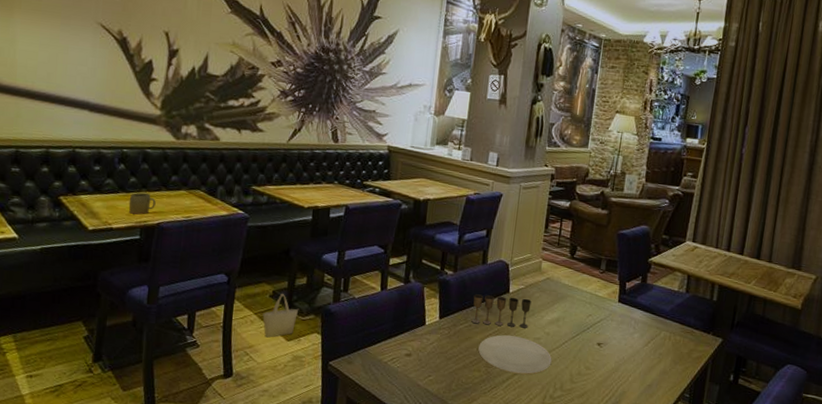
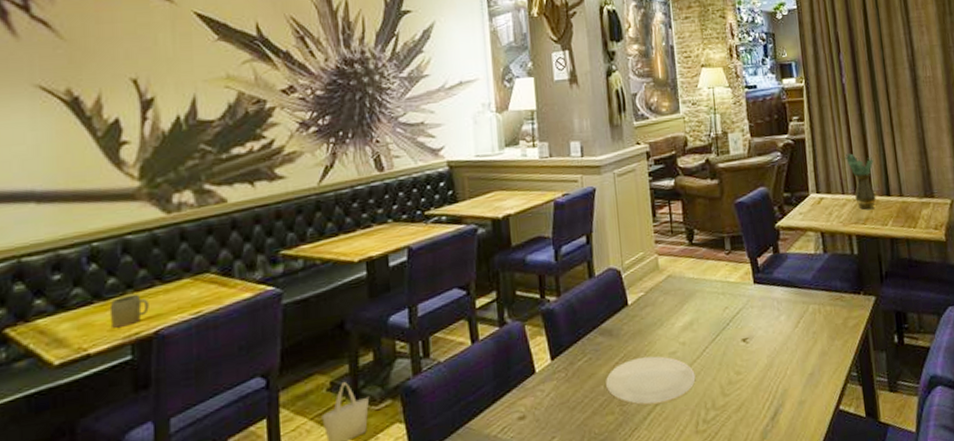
wine glass: present [471,294,532,328] -> none [586,306,659,355]
vase: none [726,213,752,267] -> present [844,152,876,210]

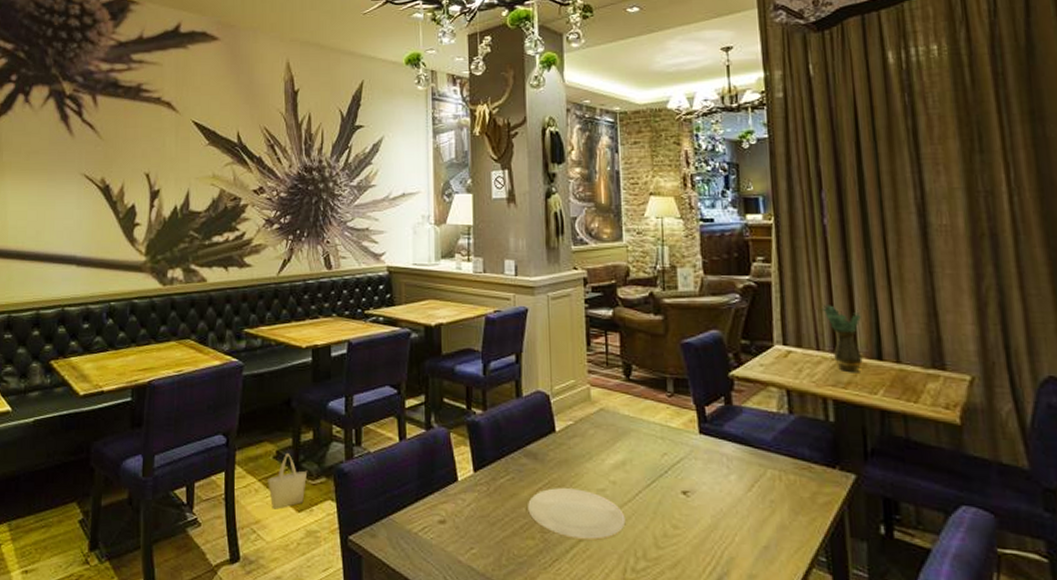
mug: present [109,294,149,328] -> none [118,348,146,373]

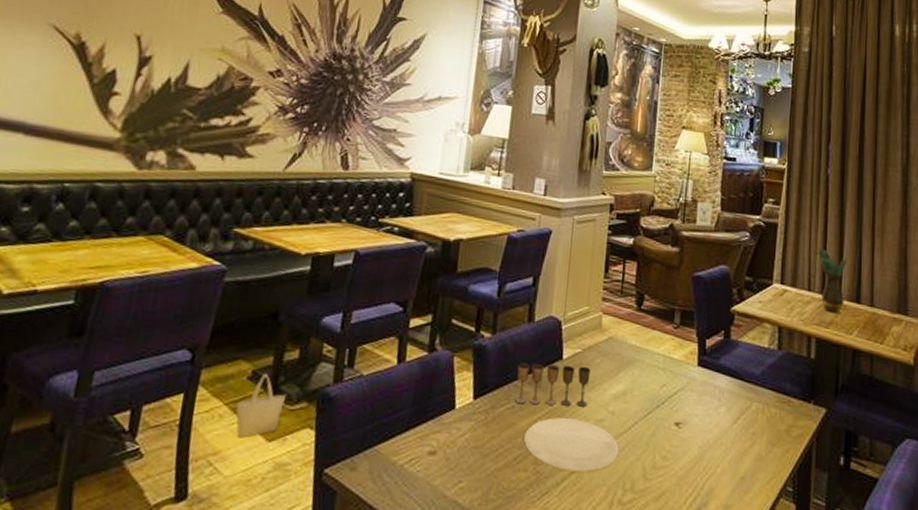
wine glass: none [511,436,587,477] -> present [515,363,591,407]

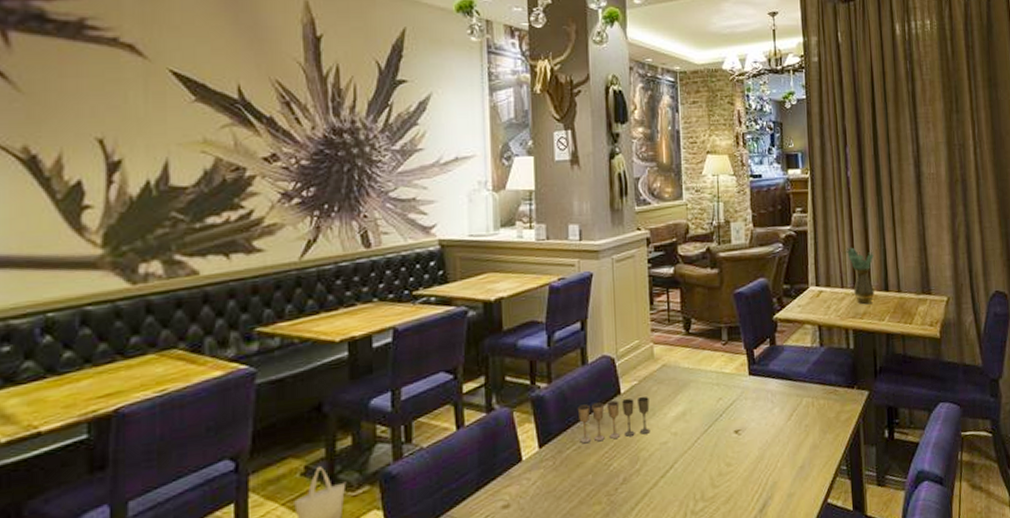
plate: present [524,417,619,473] -> none [594,445,686,496]

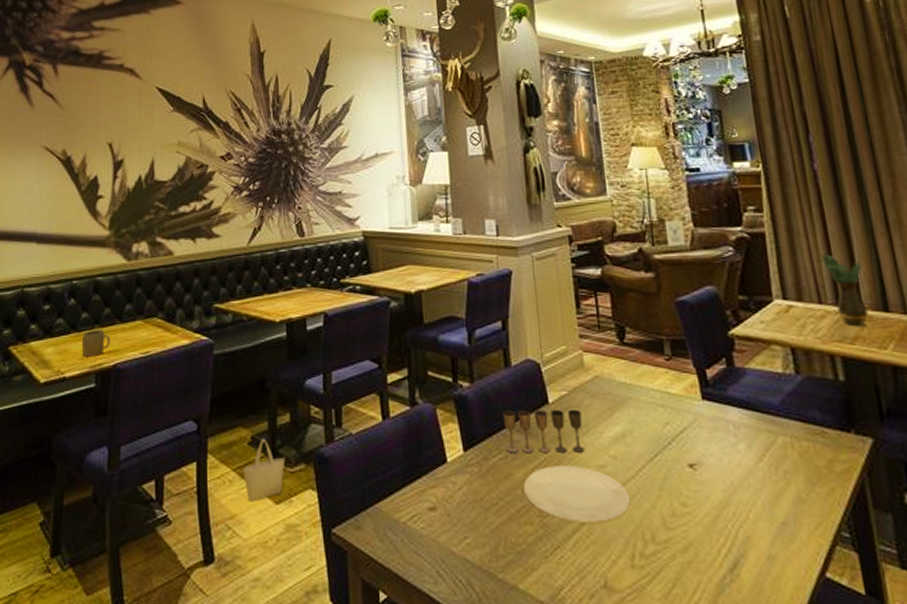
mug: none [64,369,109,405] -> present [81,329,110,357]
plate: none [594,445,686,496] -> present [523,466,631,524]

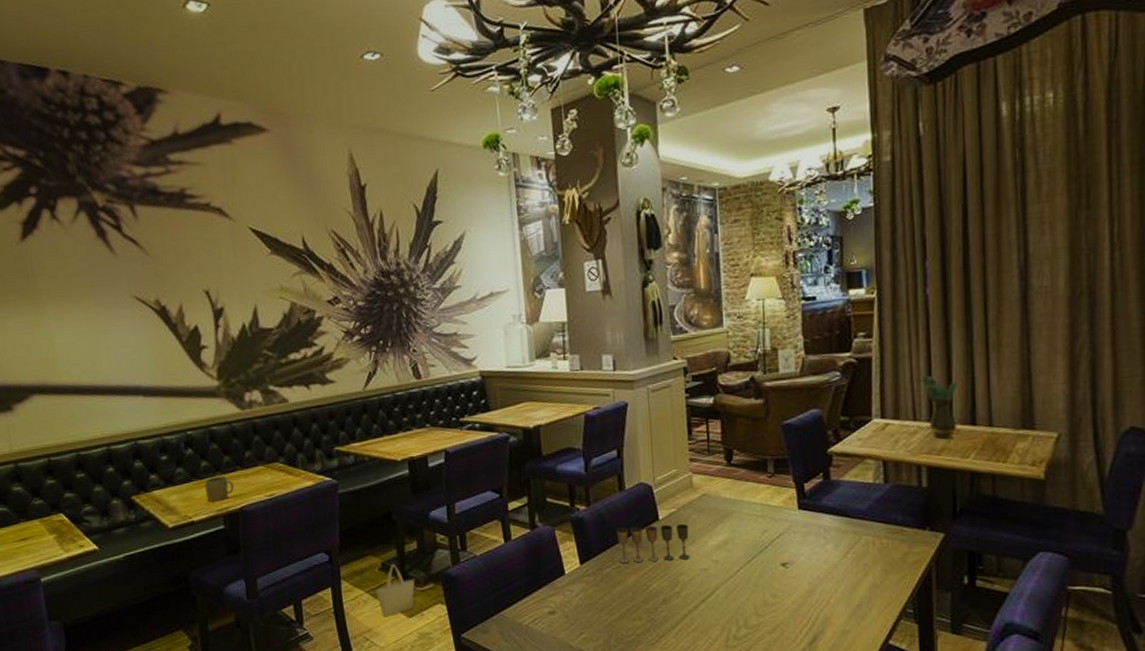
plate: present [523,466,631,524] -> none [634,570,728,617]

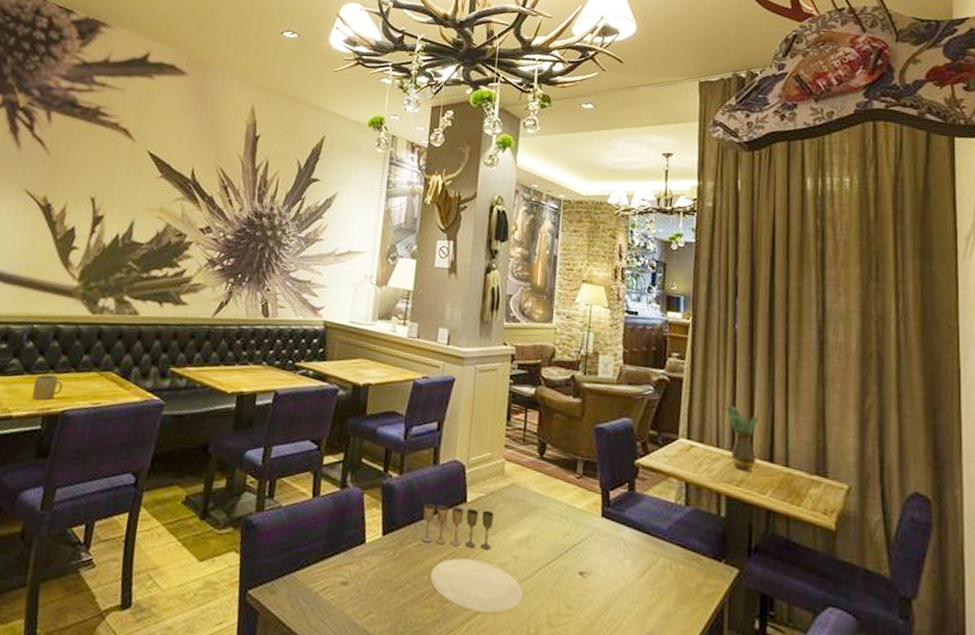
shopping bag: present [375,563,415,617] -> none [171,498,216,557]
plate: none [634,570,728,617] -> present [430,558,523,615]

